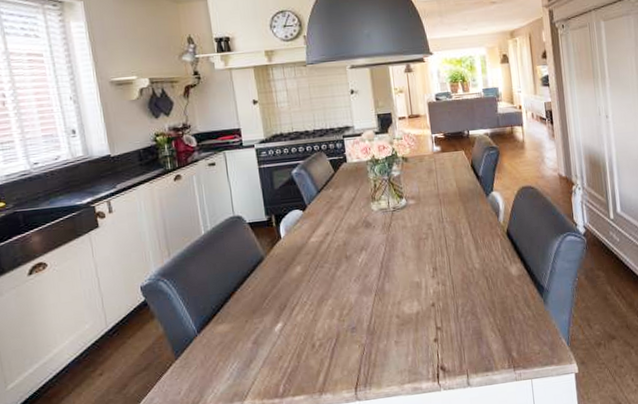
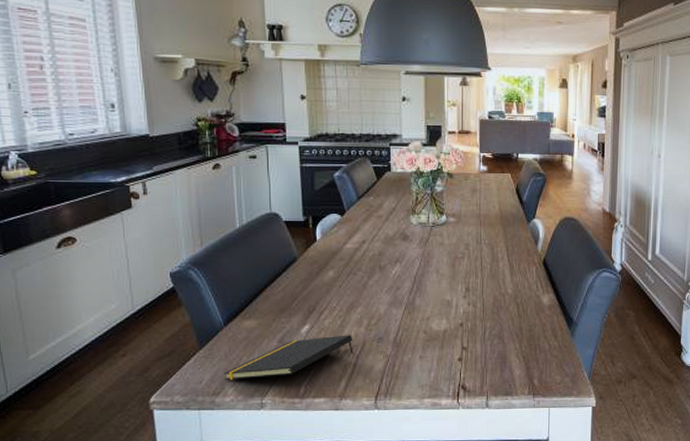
notepad: none [201,328,329,389] -> present [224,335,353,381]

